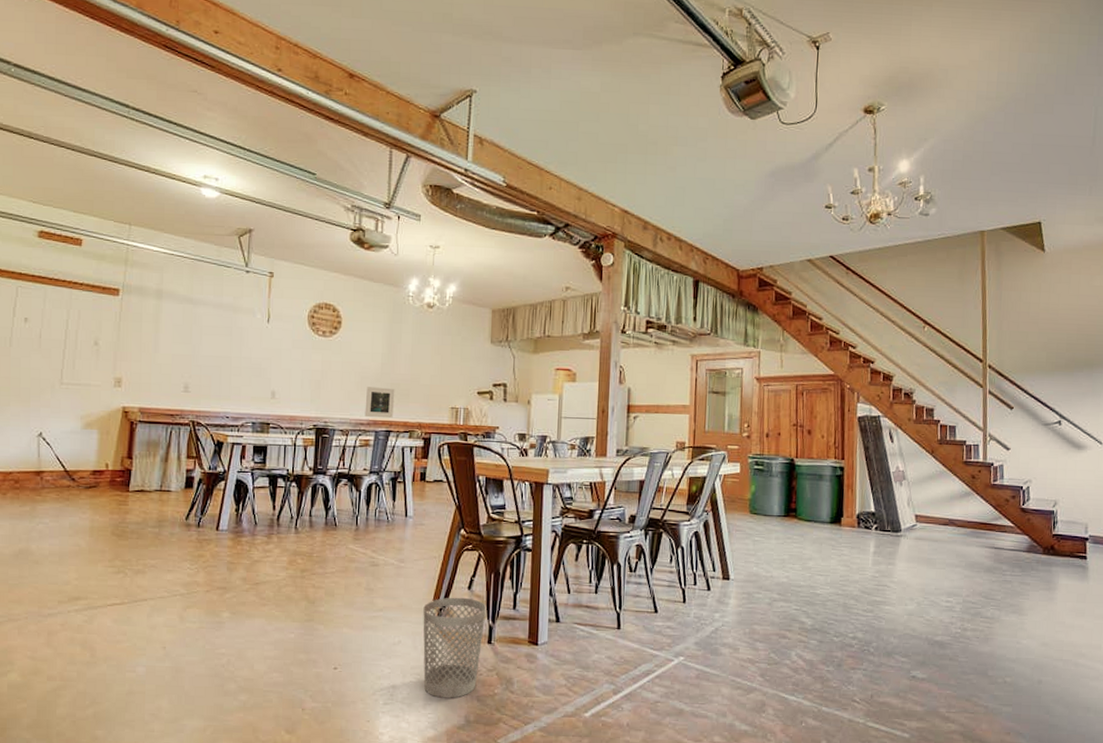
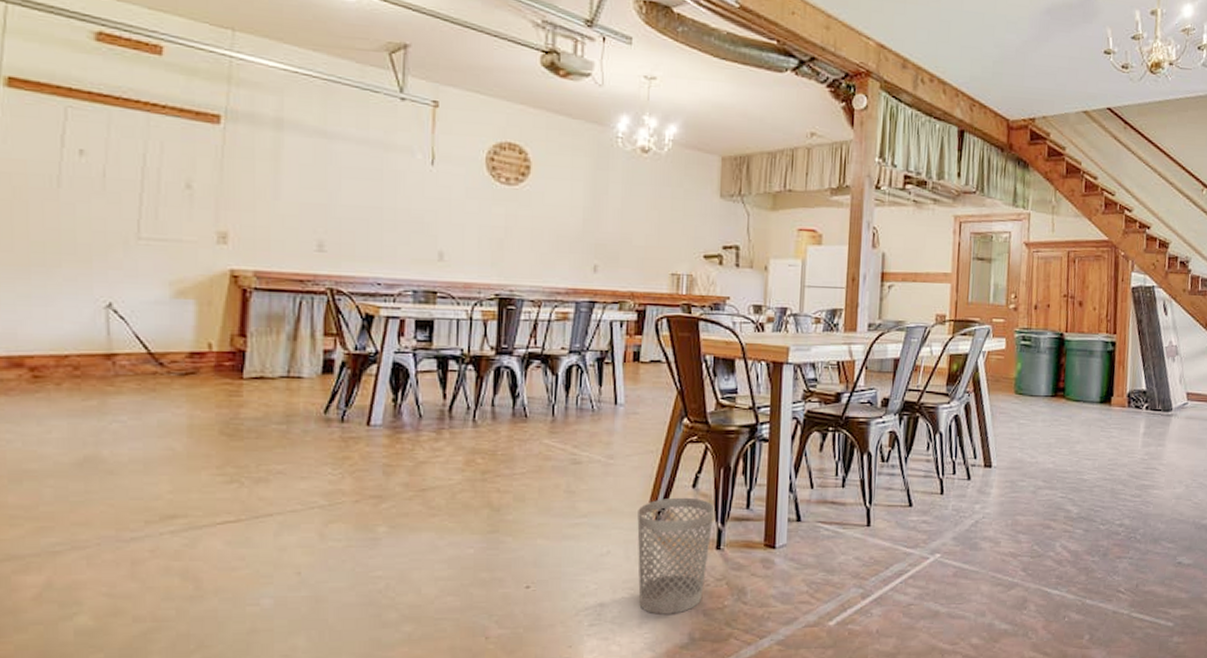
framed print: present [364,387,395,419] -> none [562,247,601,287]

